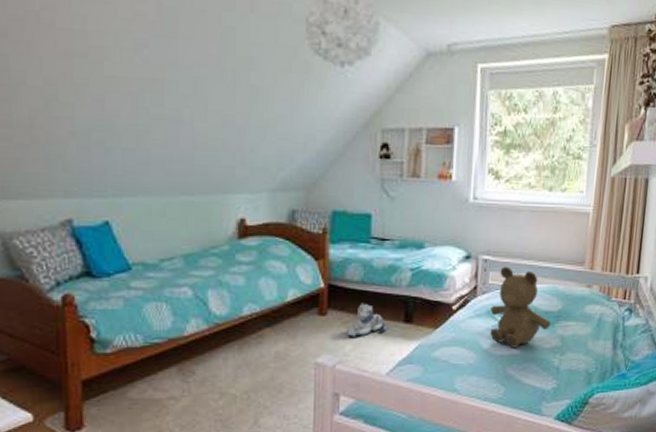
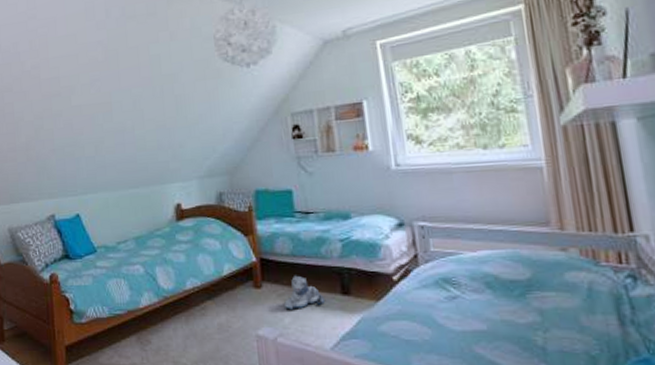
teddy bear: present [490,266,551,348] -> none [438,231,521,323]

